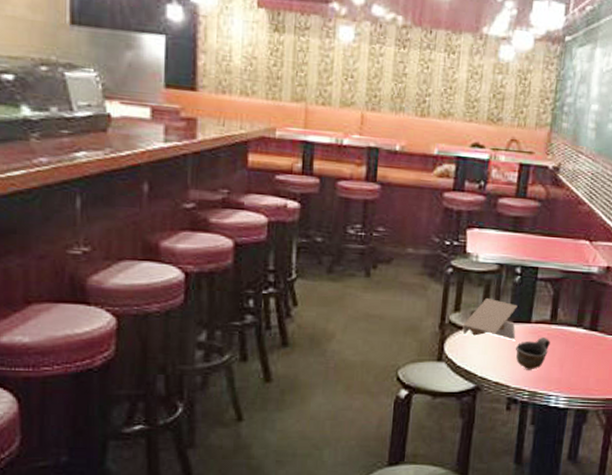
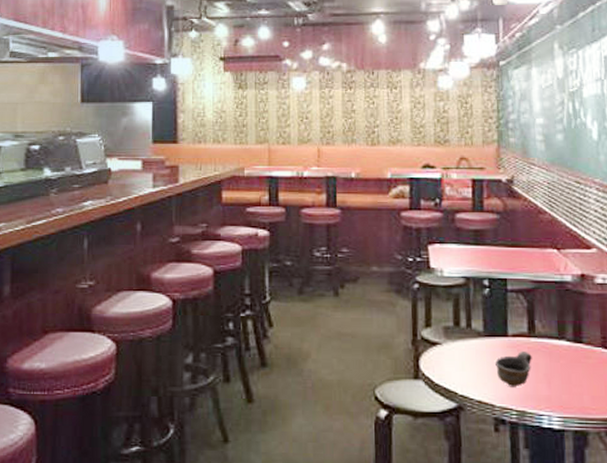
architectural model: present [462,297,518,340] -> none [436,311,494,355]

